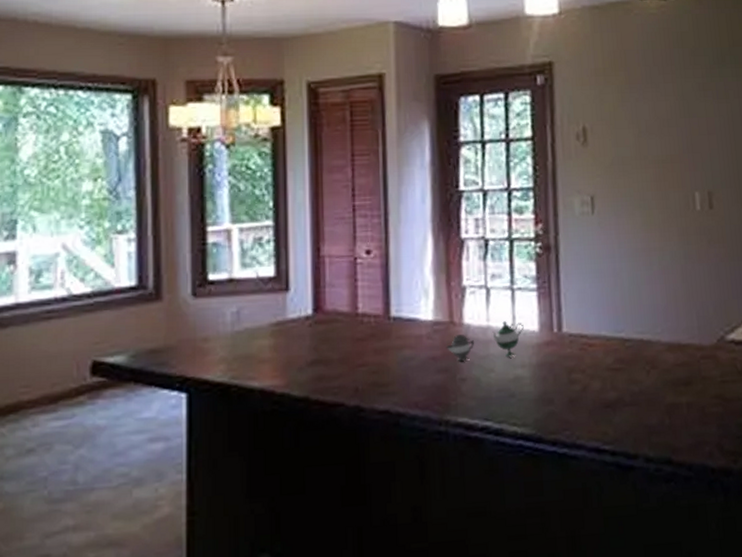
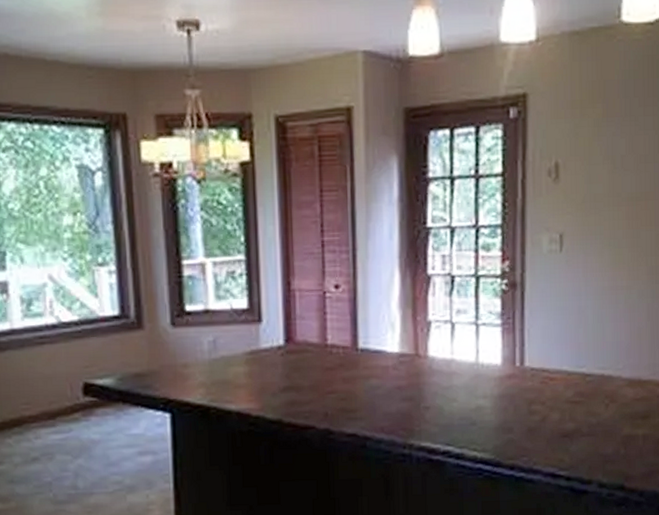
teapot: present [445,321,524,361] -> none [410,354,487,391]

